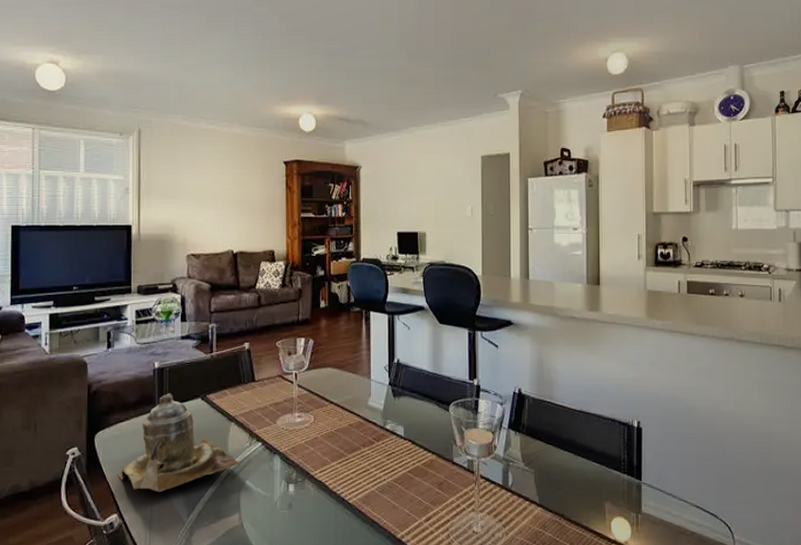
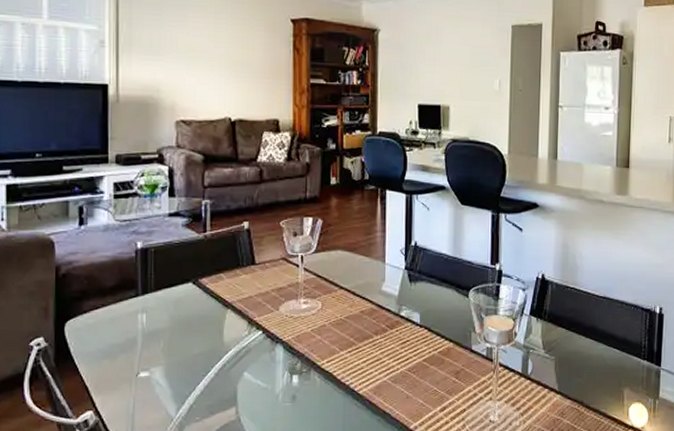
teapot: present [118,393,241,492] -> none [93,277,238,386]

